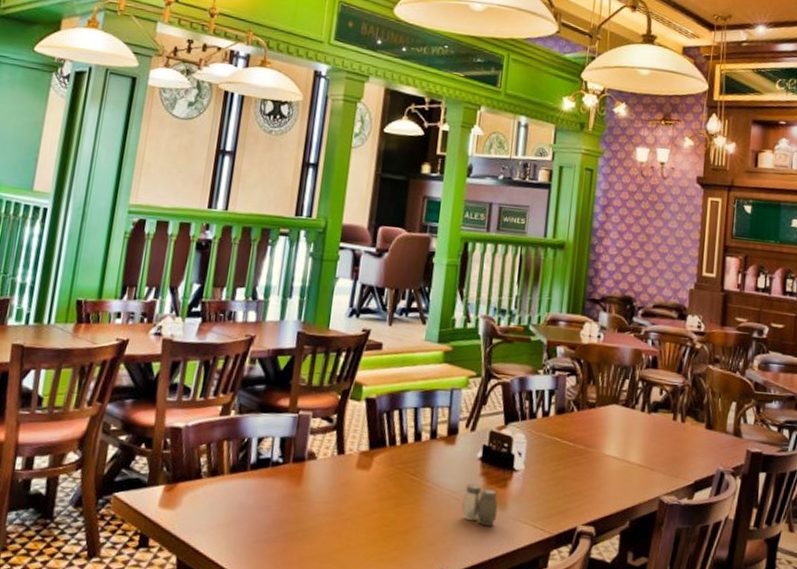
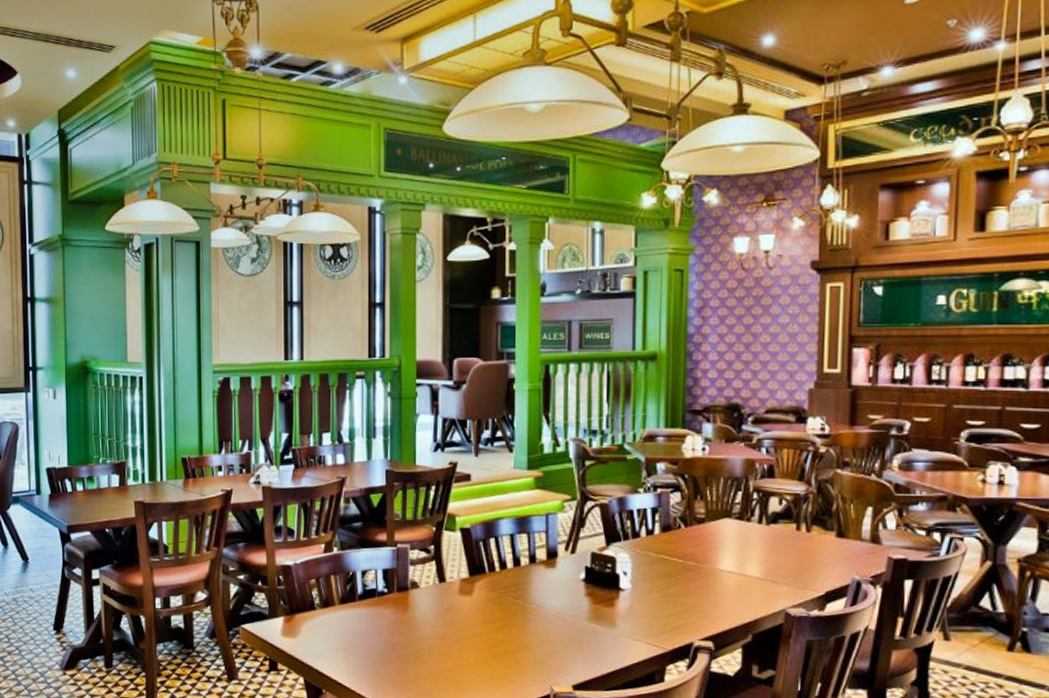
salt and pepper shaker: present [461,483,498,527] -> none [569,604,607,645]

